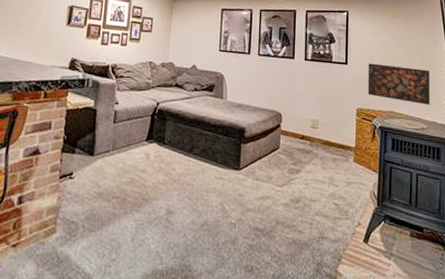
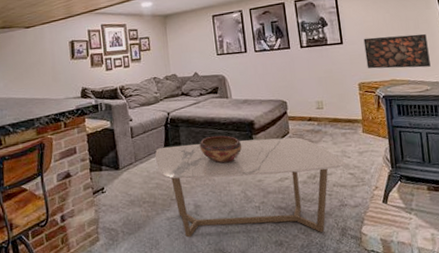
coffee table: none [135,139,332,265] -> present [155,137,346,238]
decorative bowl: none [184,136,229,169] -> present [199,135,242,164]

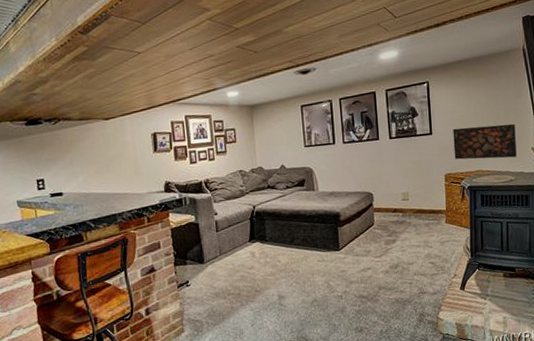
coffee table: present [155,137,346,238] -> none [240,228,428,327]
decorative bowl: present [199,135,242,164] -> none [285,228,327,256]

